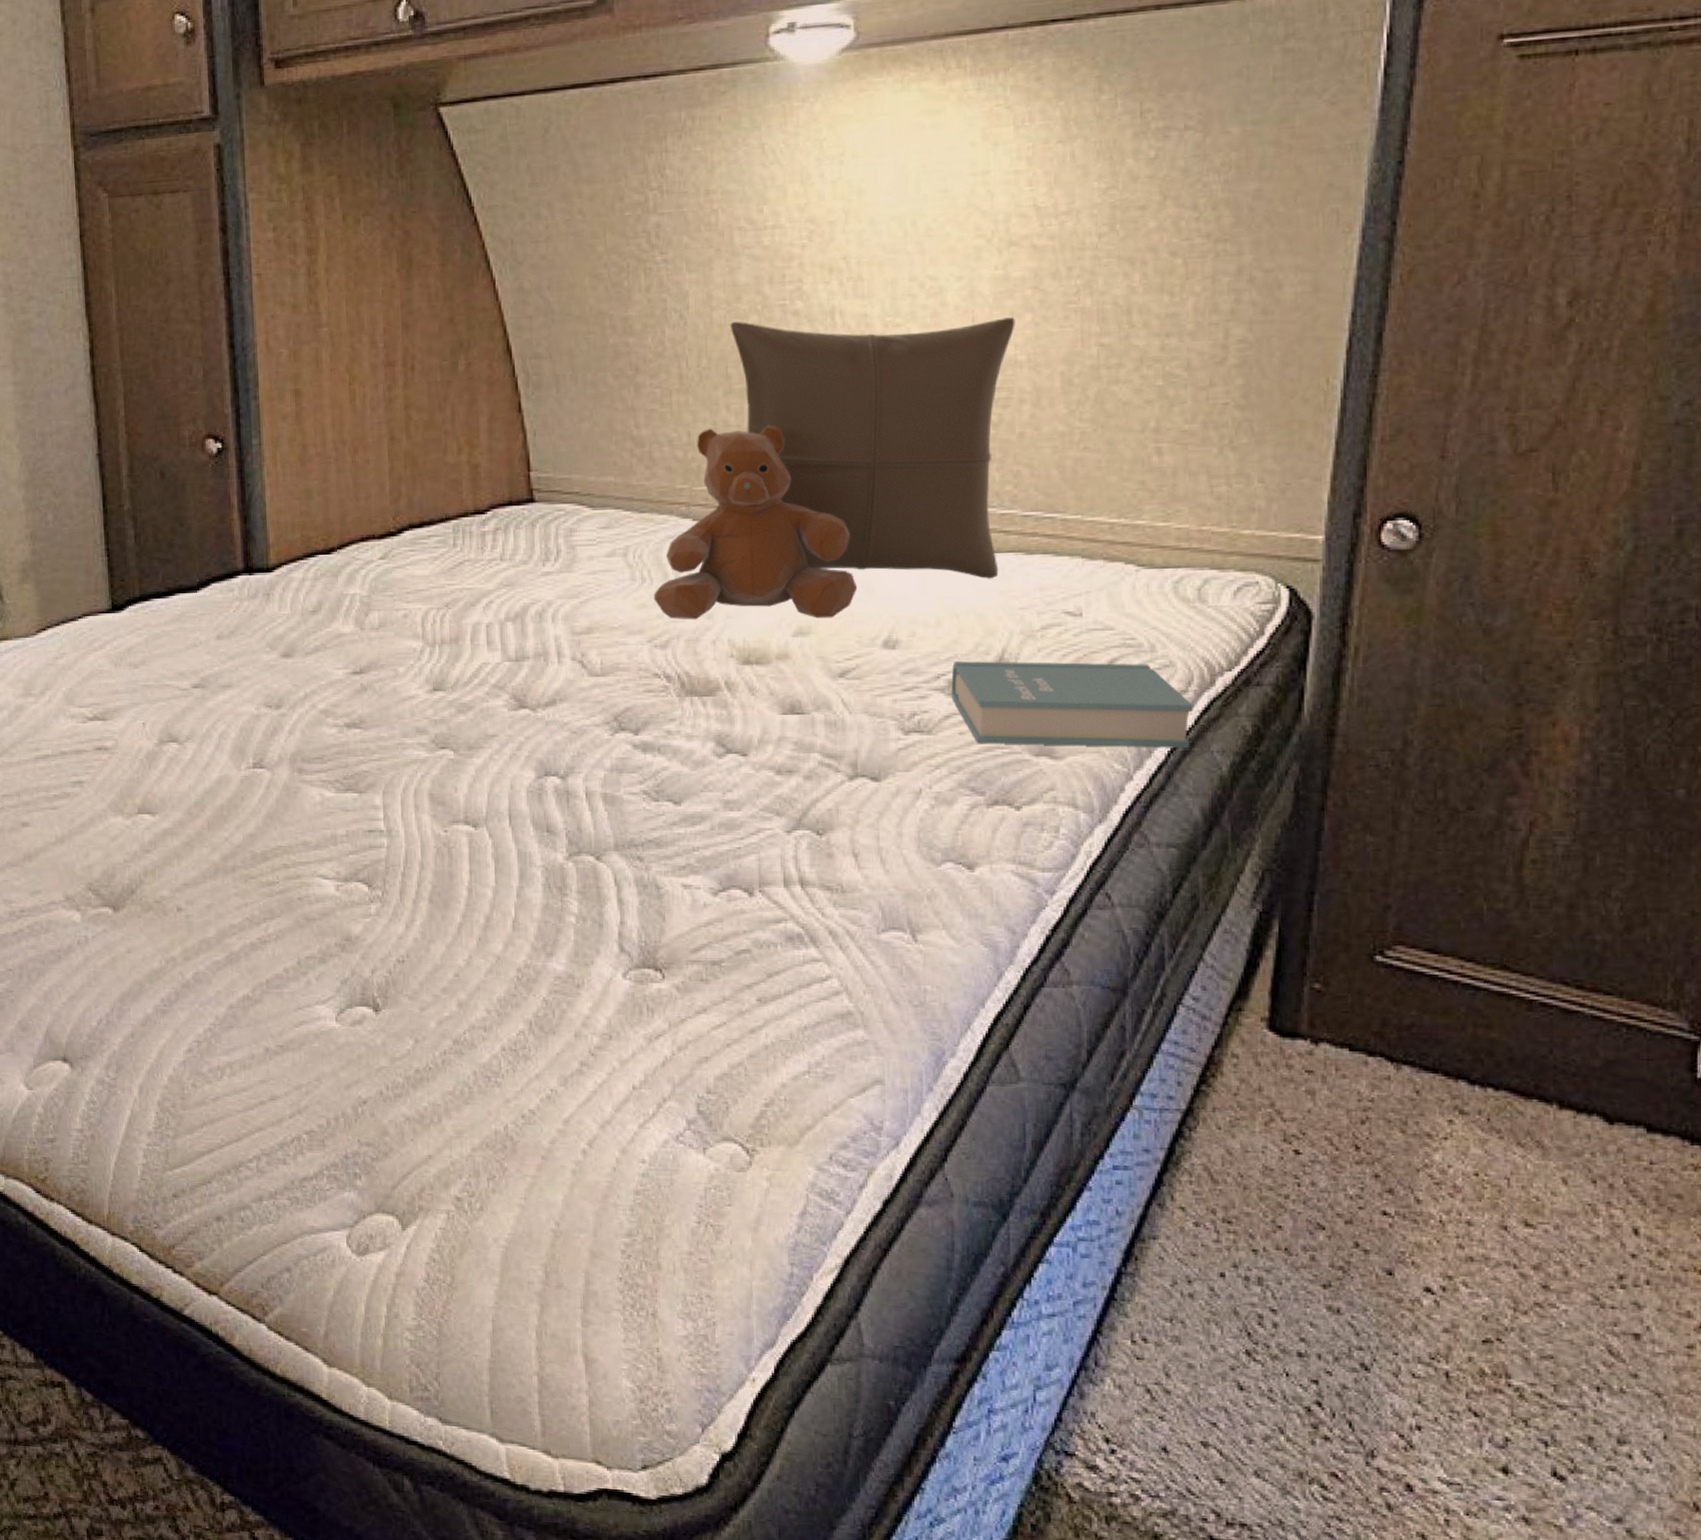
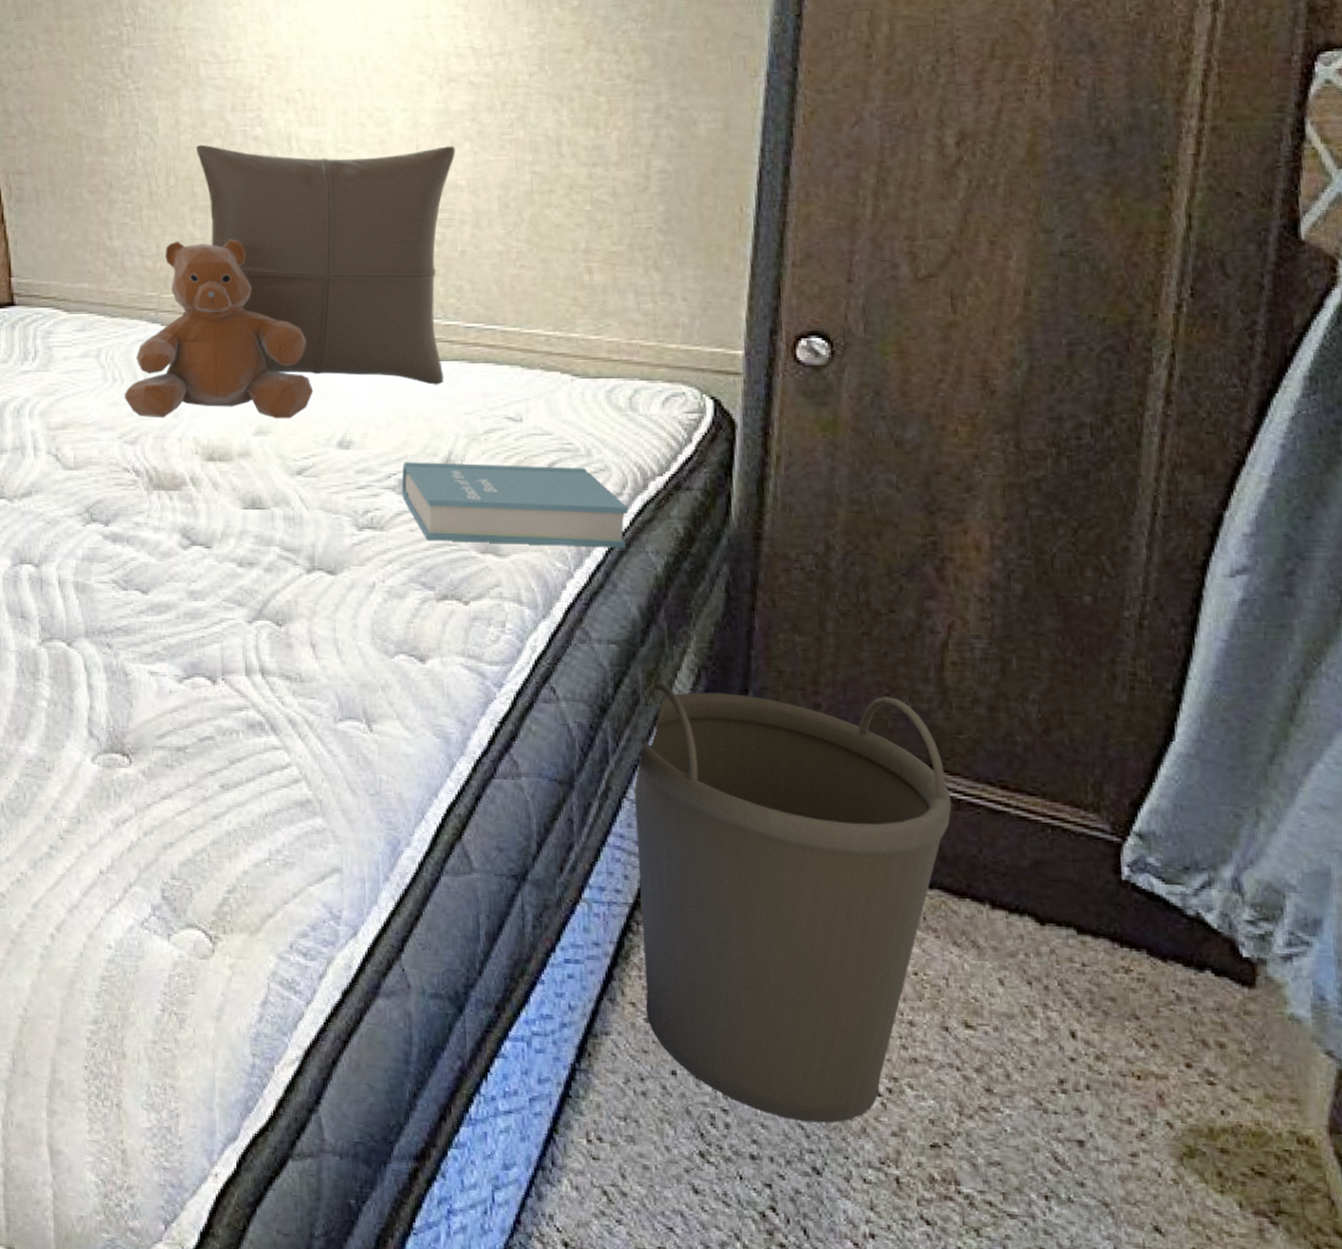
basket: none [1189,886,1524,1321] -> present [633,682,952,1124]

